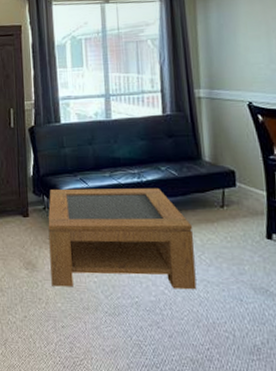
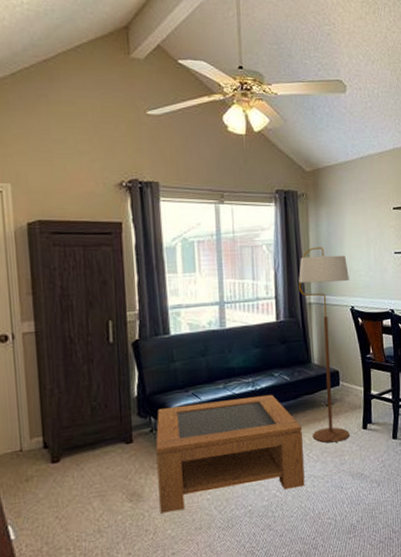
floor lamp: none [186,39,250,248] -> present [298,247,350,443]

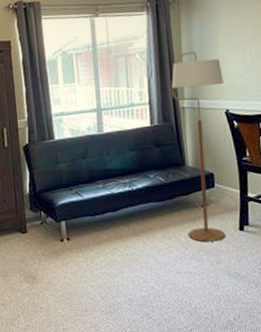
coffee table: present [156,394,305,514] -> none [46,194,181,295]

